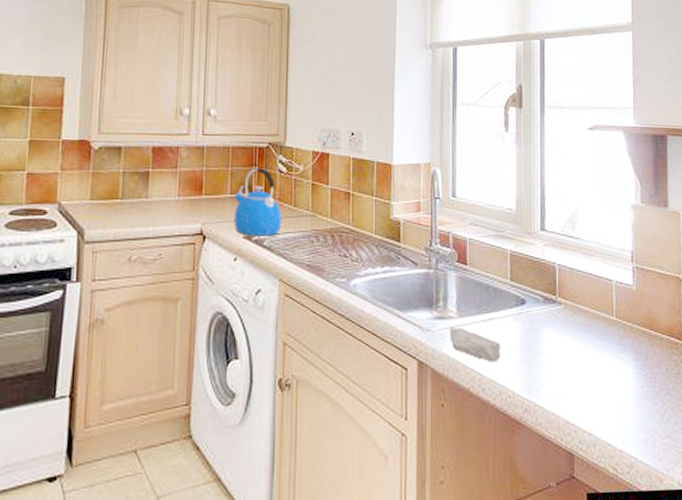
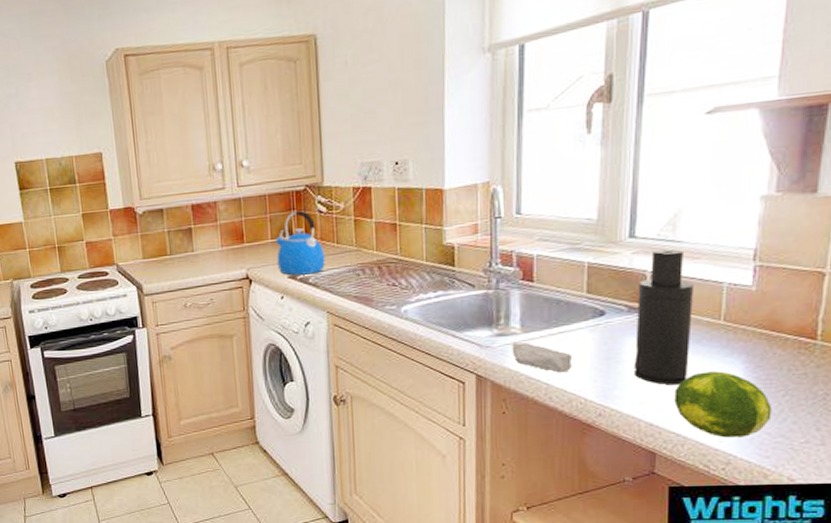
atomizer: none [550,245,593,380] -> present [633,249,693,386]
fruit: none [584,367,659,438] -> present [674,371,772,438]

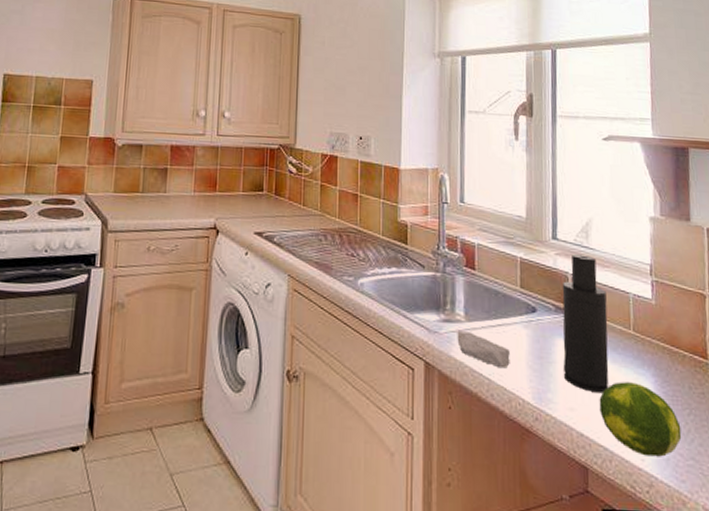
kettle: present [275,211,325,276] -> none [245,168,291,233]

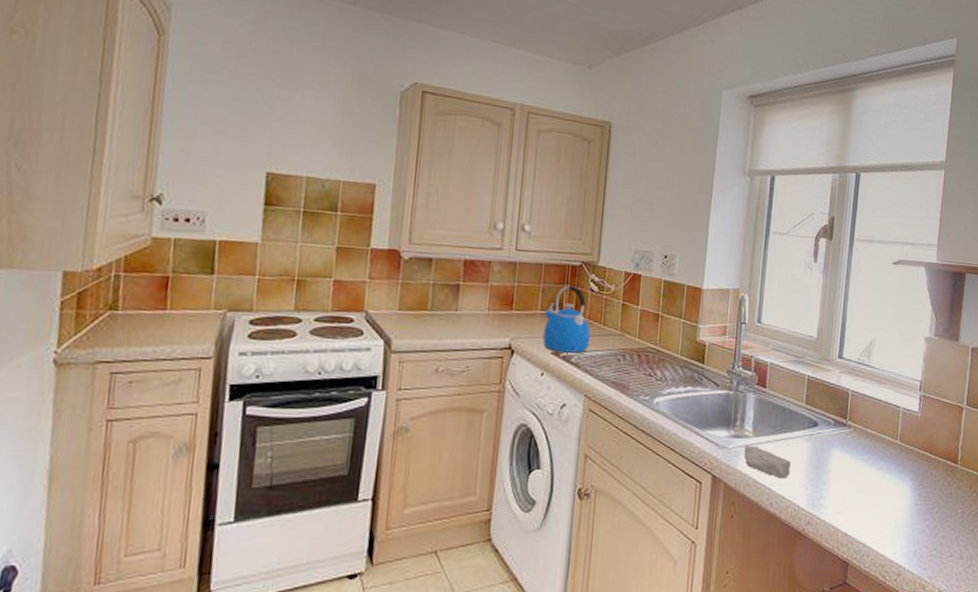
kettle: none [245,168,291,233] -> present [542,286,591,353]
atomizer: present [562,254,609,394] -> none [835,372,880,497]
fruit: present [599,382,682,457] -> none [863,486,929,550]

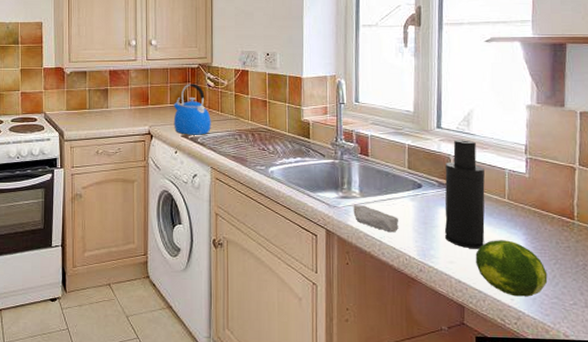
atomizer: none [835,372,880,497] -> present [444,140,485,249]
fruit: none [863,486,929,550] -> present [475,240,548,297]

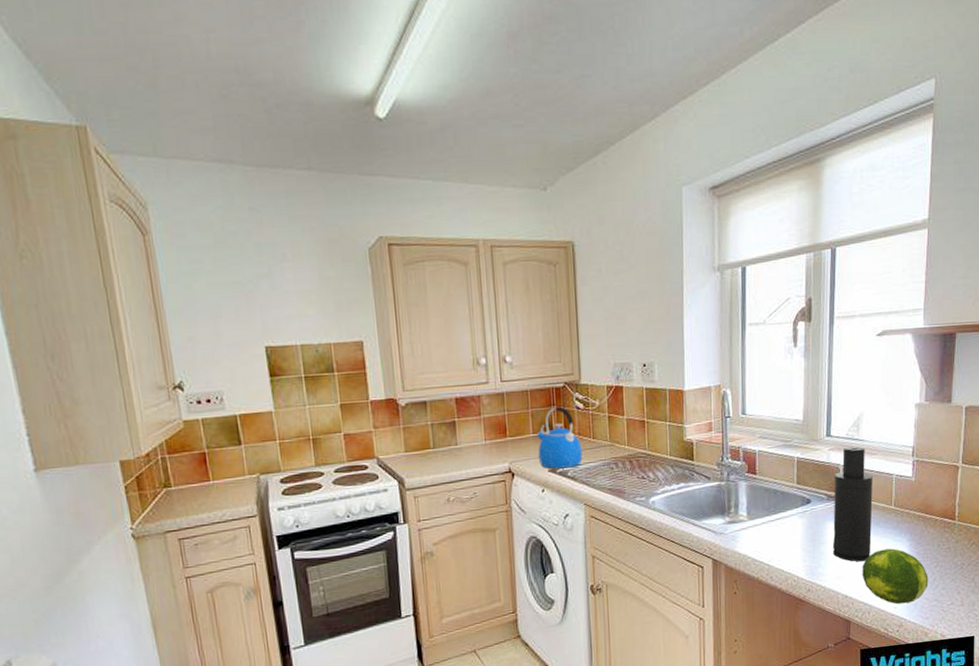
soap bar: present [353,205,399,233] -> none [740,528,787,555]

